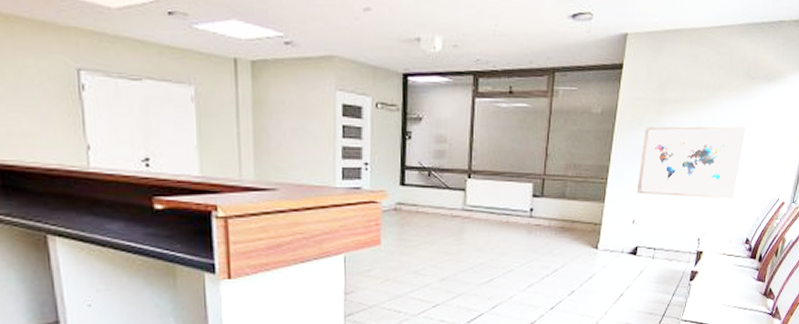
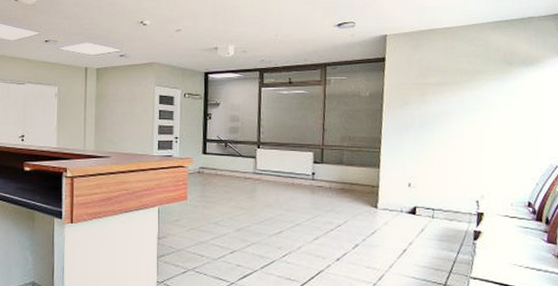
wall art: present [636,126,747,199] -> none [409,103,511,166]

